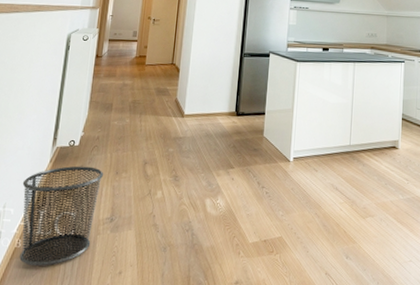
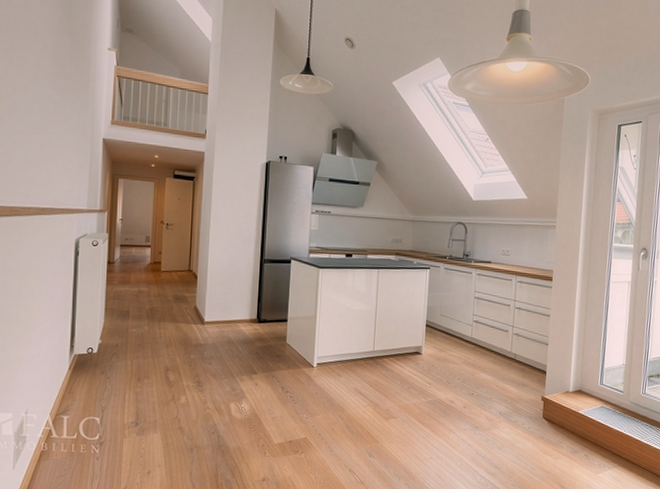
waste bin: present [19,166,104,267] -> none [42,372,126,468]

